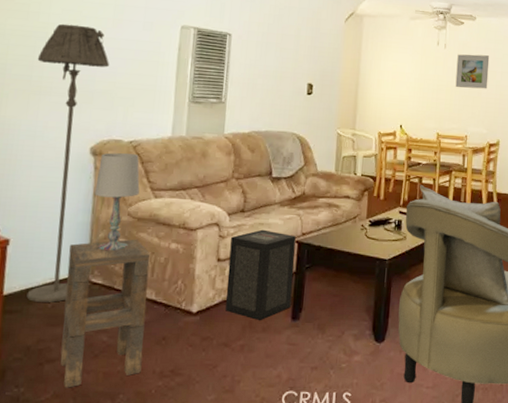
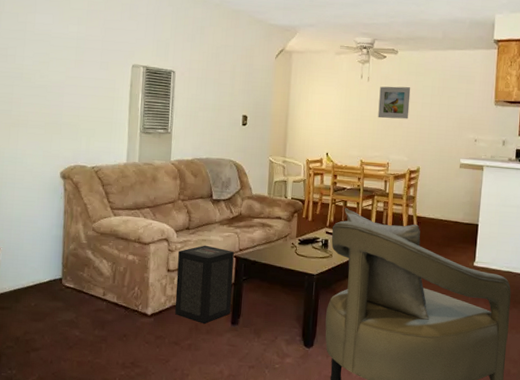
floor lamp: present [26,23,109,302] -> none [15,65,73,302]
side table: present [60,239,151,388] -> none [42,250,112,373]
table lamp: present [94,153,140,251] -> none [65,176,102,261]

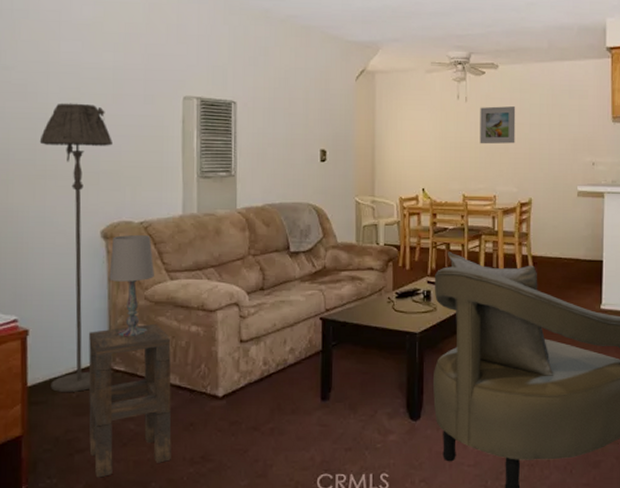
floor lamp: none [15,65,73,302] -> present [39,103,112,392]
side table: none [42,250,112,373] -> present [88,323,172,478]
table lamp: none [65,176,102,261] -> present [109,235,154,337]
speaker: present [175,245,234,324] -> none [251,307,320,402]

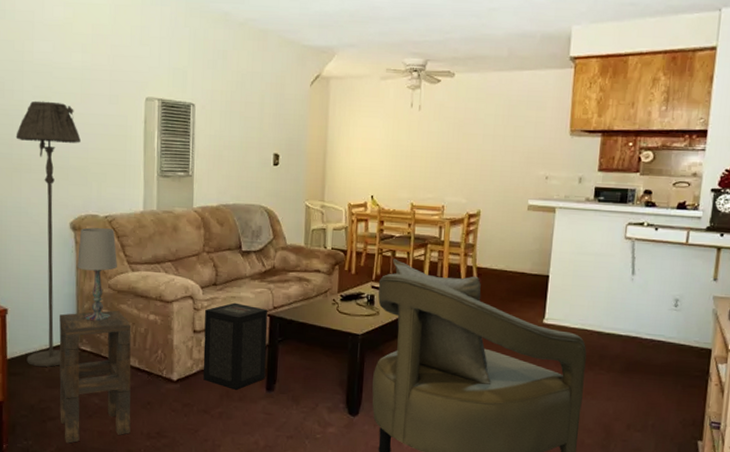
speaker: none [251,307,320,402] -> present [203,302,268,390]
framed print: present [480,106,516,144] -> none [431,115,470,154]

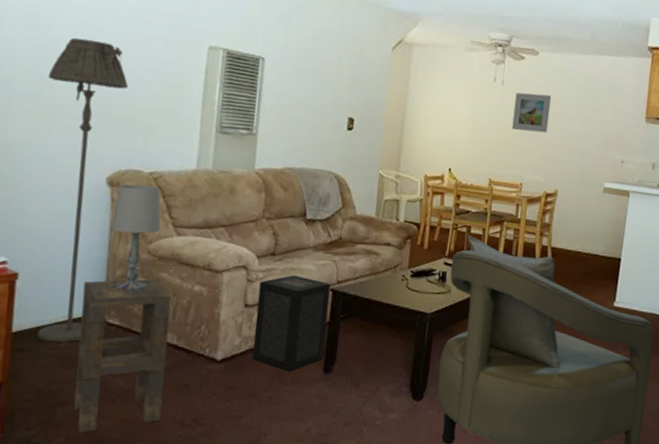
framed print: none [431,115,470,154] -> present [512,92,552,133]

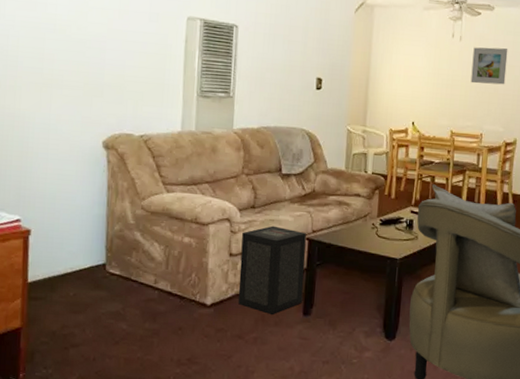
floor lamp: present [37,37,128,343] -> none [47,15,117,291]
side table: present [73,279,172,433] -> none [83,232,165,372]
table lamp: present [111,184,161,291] -> none [109,146,152,244]

